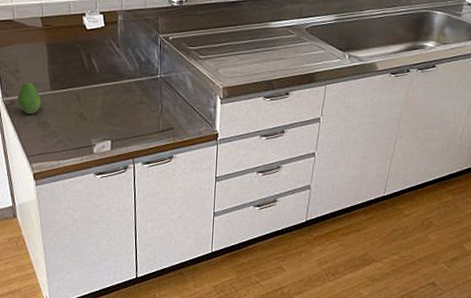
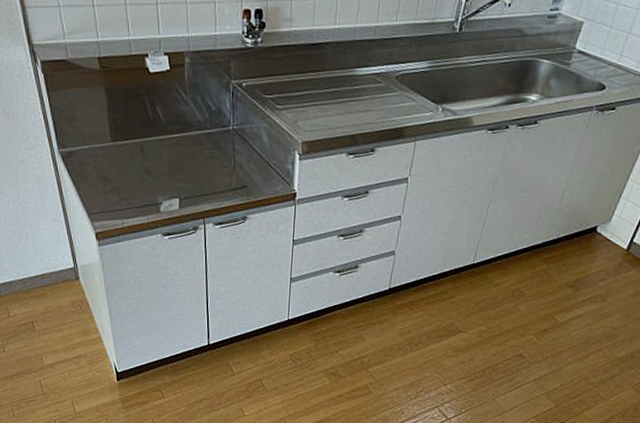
fruit: present [17,82,41,114] -> none [75,131,101,168]

